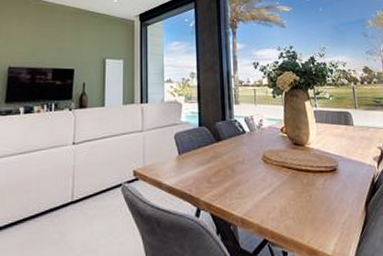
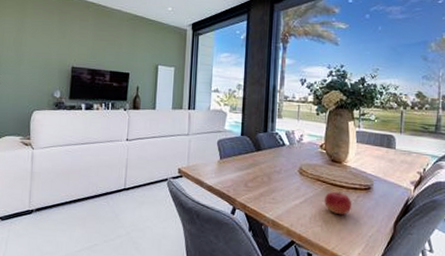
fruit: none [292,176,321,203] -> present [325,191,352,215]

